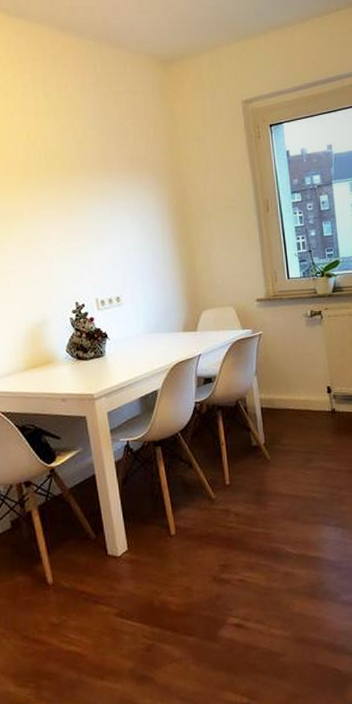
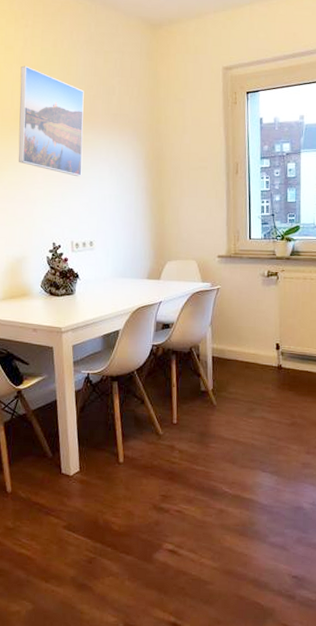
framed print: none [23,113,101,229] -> present [18,65,84,177]

